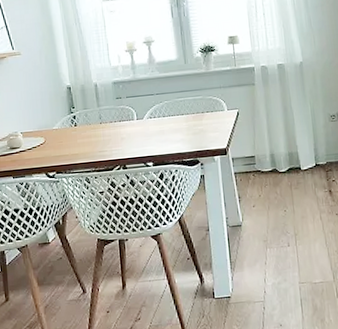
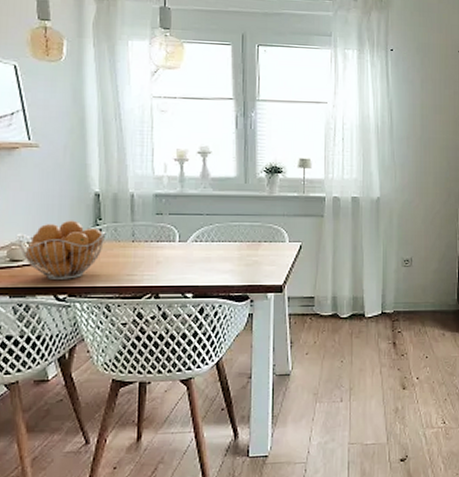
fruit basket: none [12,111,79,161] -> present [15,220,106,281]

